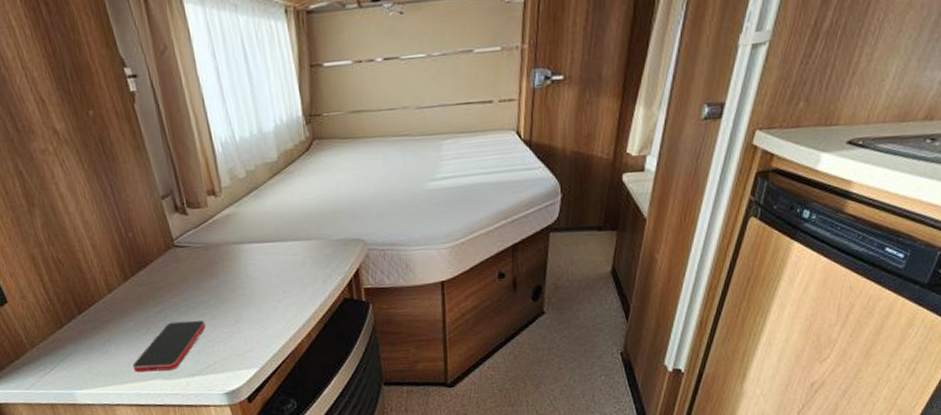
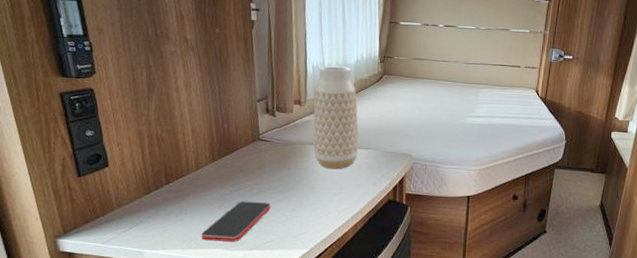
vase: none [228,136,298,271] -> present [313,66,359,170]

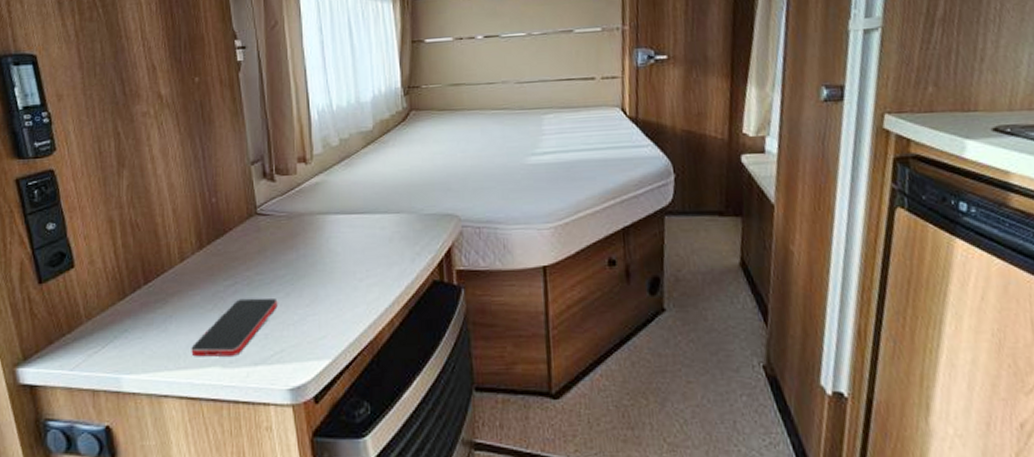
vase: present [313,66,359,170] -> none [322,106,387,246]

